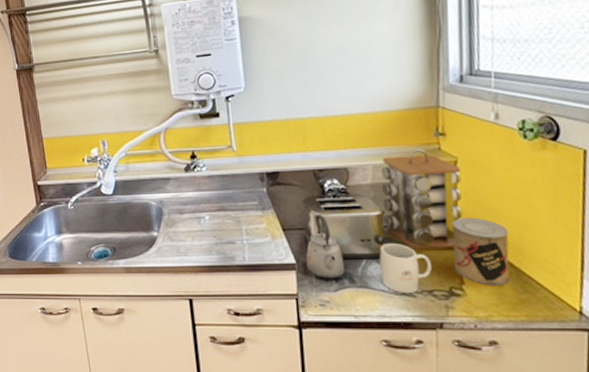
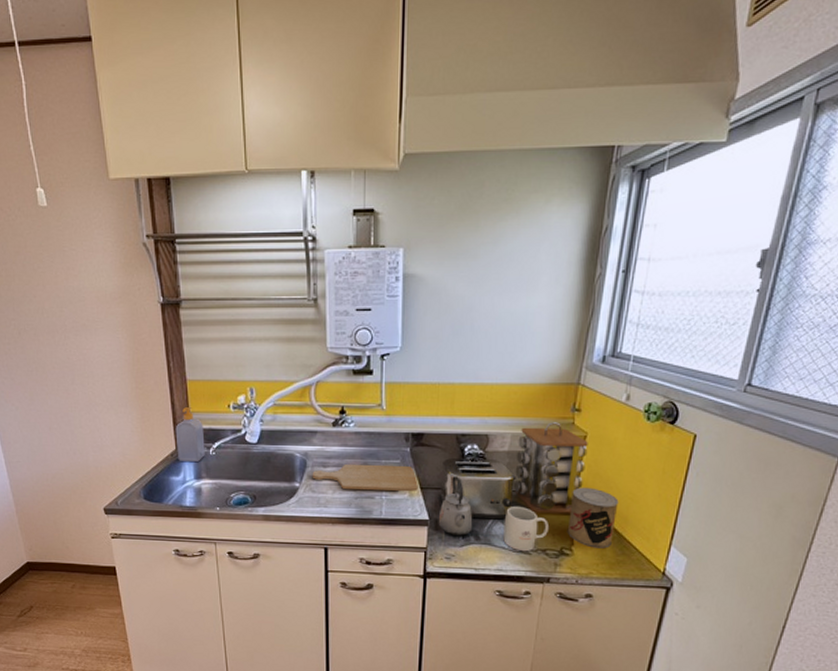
soap bottle: none [35,164,64,218] -> present [175,407,205,463]
chopping board: none [169,206,280,236] -> present [312,463,418,492]

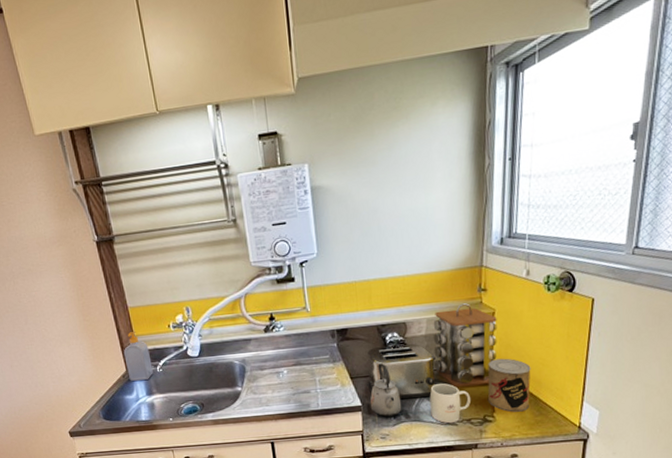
chopping board: present [312,463,418,492] -> none [251,359,349,388]

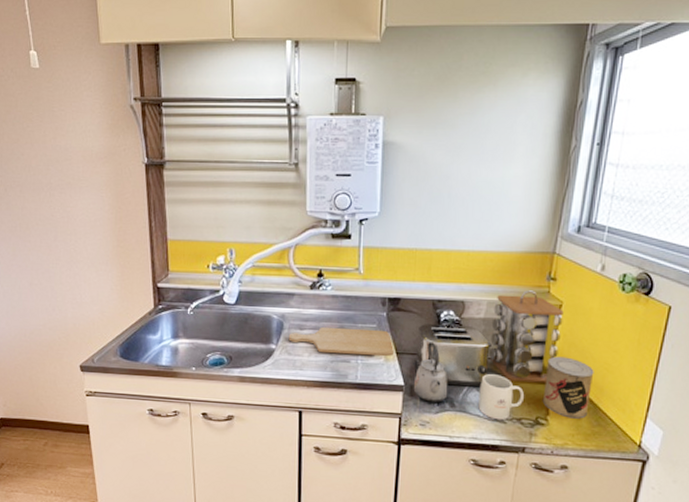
soap bottle: present [123,331,153,381] -> none [154,266,183,322]
chopping board: none [251,359,349,388] -> present [288,326,394,357]

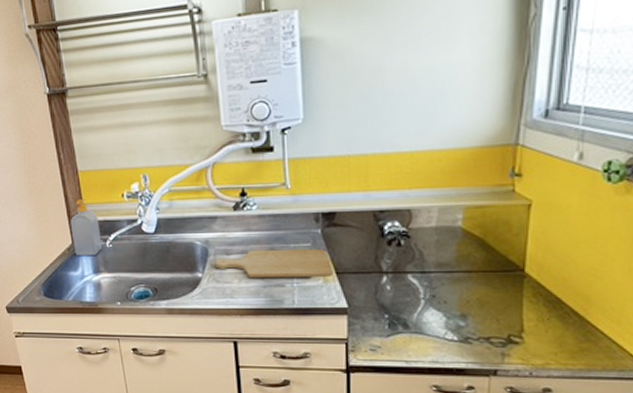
soap bottle: none [154,266,183,322] -> present [70,199,102,256]
kettle: present [413,342,448,403] -> none [358,258,400,326]
toaster: present [416,324,492,387] -> none [358,237,448,305]
mug: present [478,373,524,421] -> none [436,288,491,341]
spice rack: present [488,290,564,383] -> none [444,190,534,296]
tin can: present [542,356,594,419] -> none [514,264,577,335]

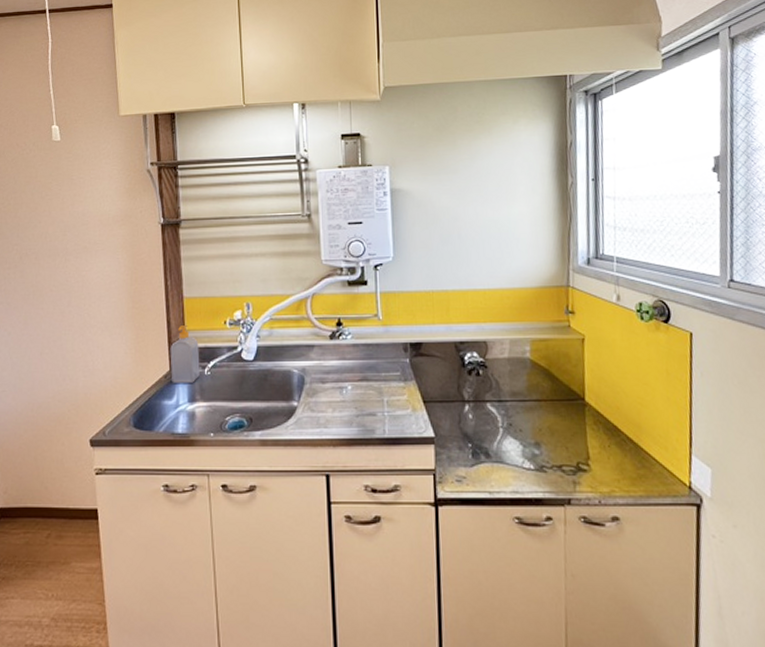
chopping board: present [215,248,333,278] -> none [310,377,421,407]

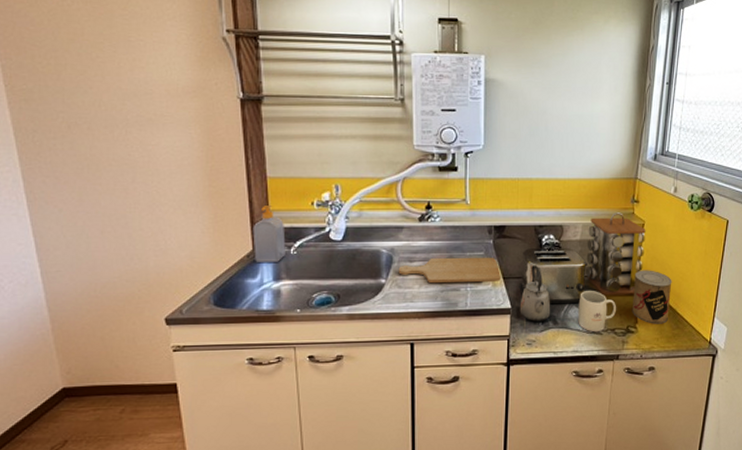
chopping board: none [310,377,421,407] -> present [398,257,501,284]
toaster: none [443,367,520,434] -> present [521,248,587,304]
kettle: none [444,387,482,455] -> present [519,265,551,323]
mug: none [513,417,561,469] -> present [578,290,616,332]
spice rack: none [517,326,589,424] -> present [585,212,646,296]
tin can: none [579,393,630,461] -> present [631,270,672,324]

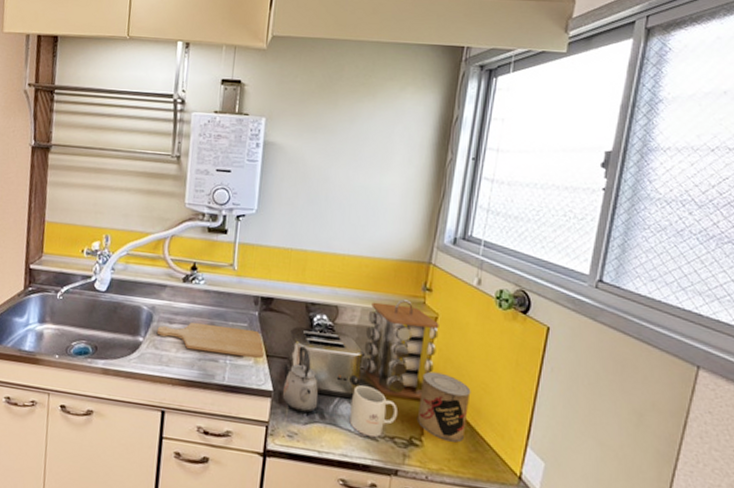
soap bottle: present [252,206,286,263] -> none [24,248,55,306]

